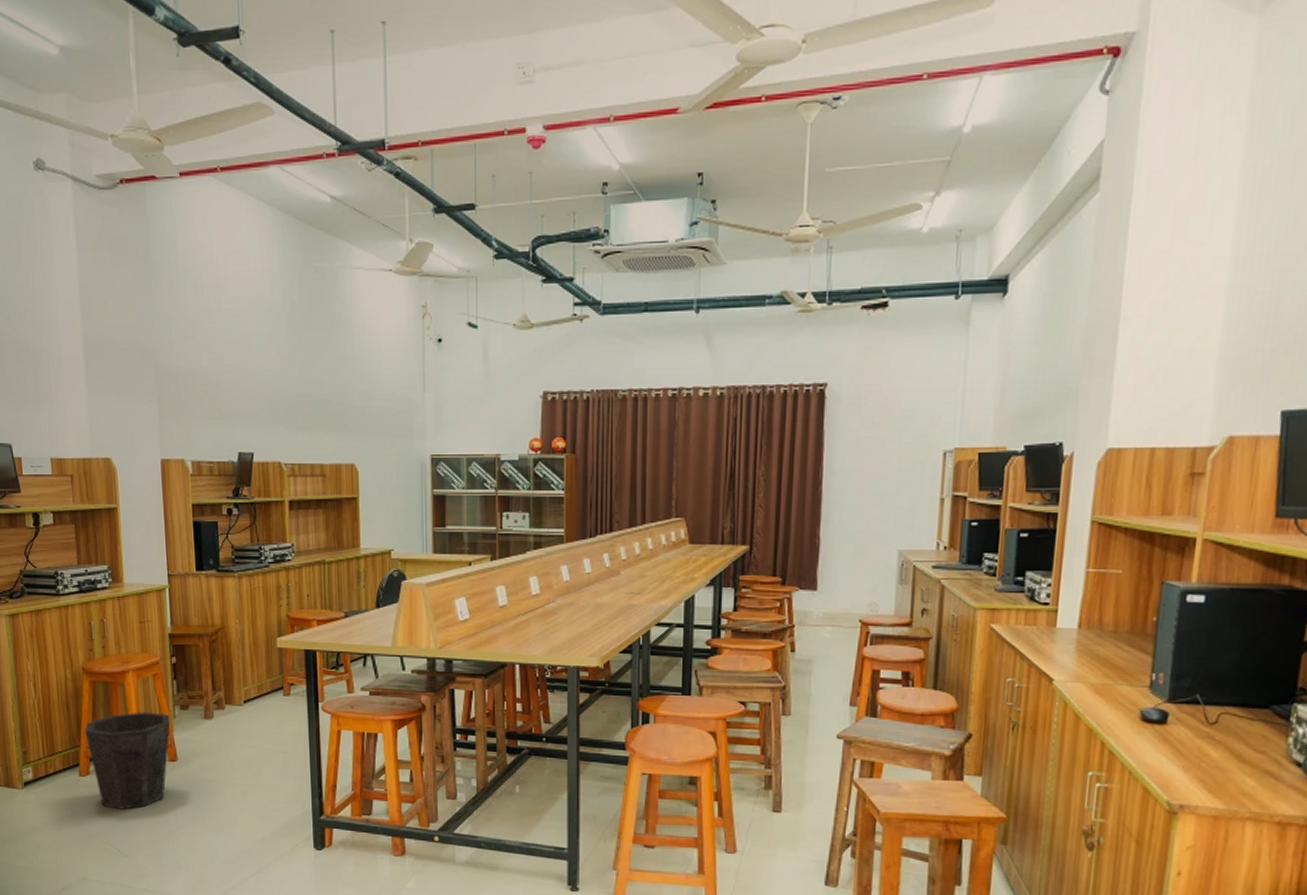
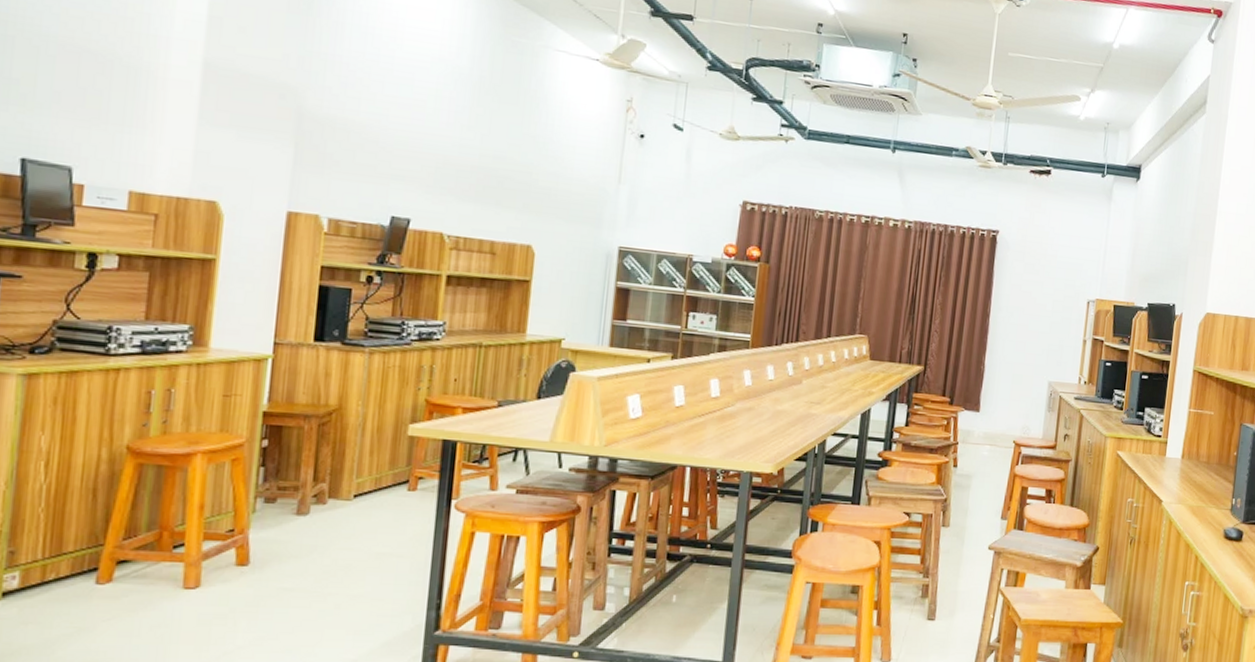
waste bin: present [85,712,171,809] -> none [115,504,248,627]

